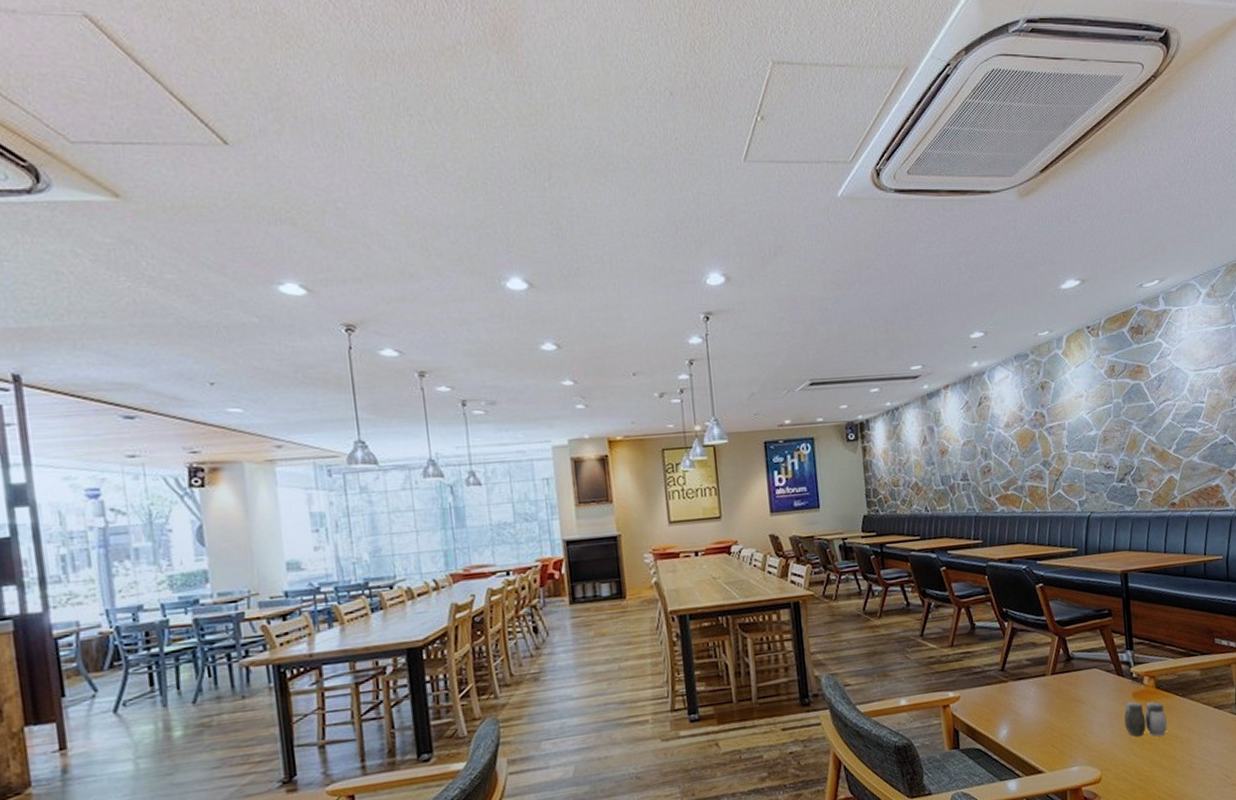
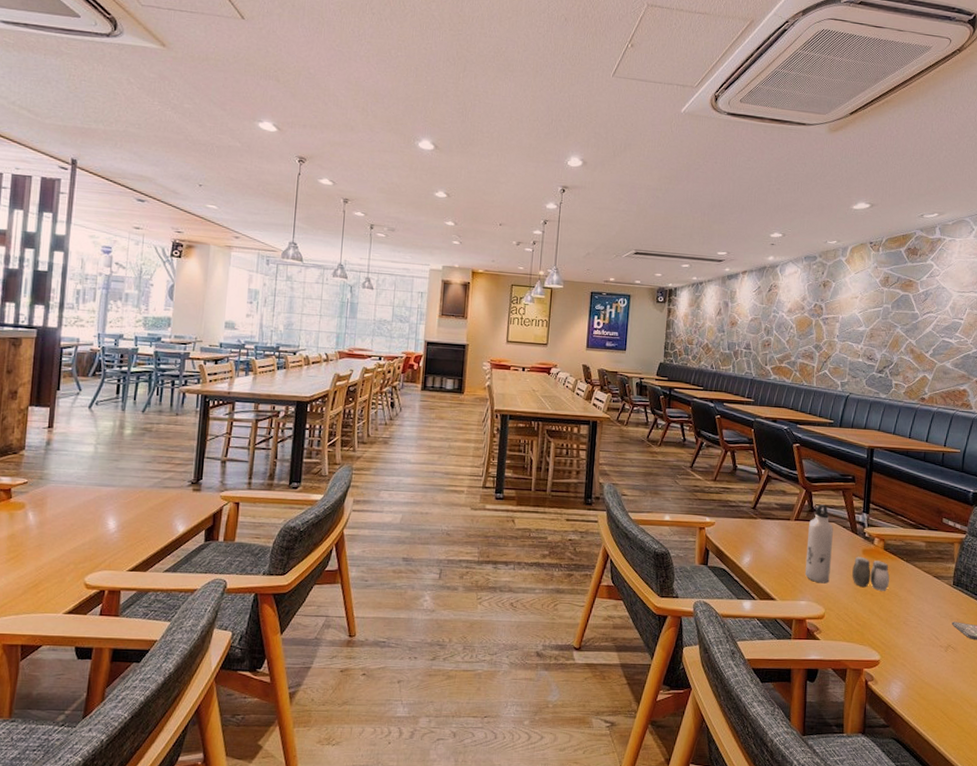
water bottle: none [1068,649,1101,743] -> present [804,504,833,584]

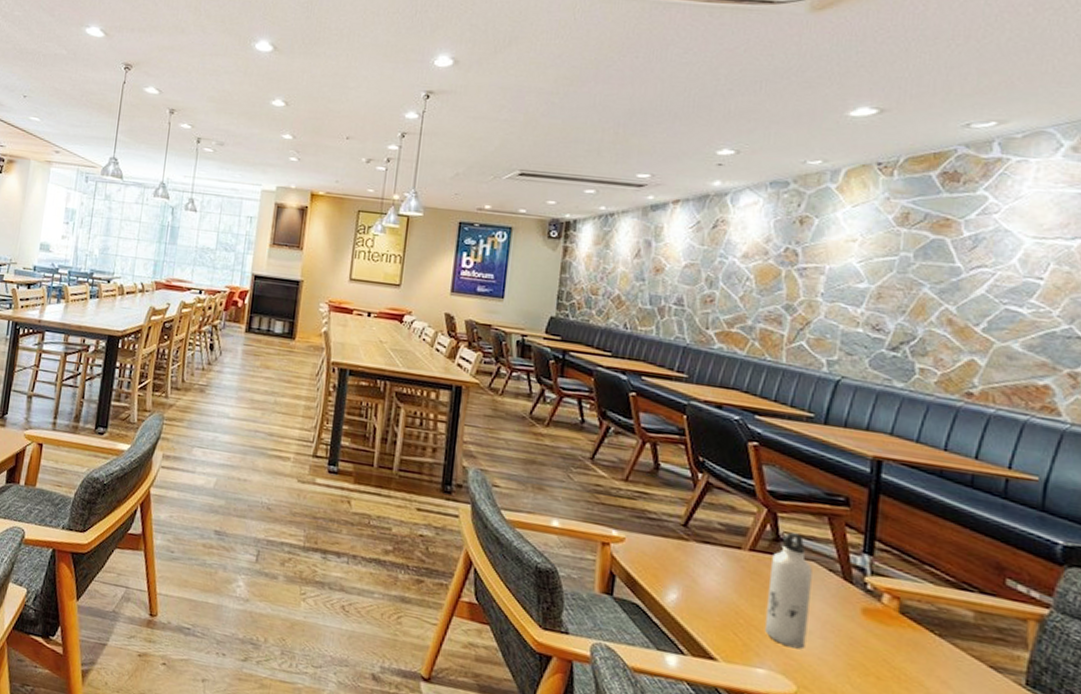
salt and pepper shaker: present [852,556,890,591] -> none [843,616,909,676]

